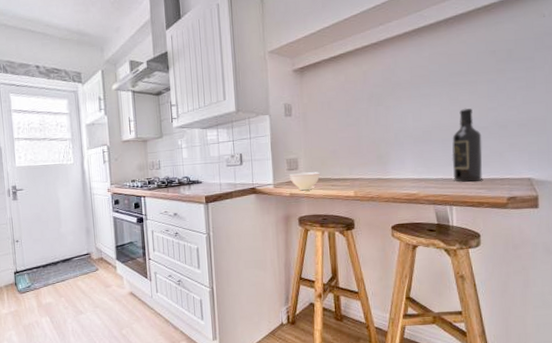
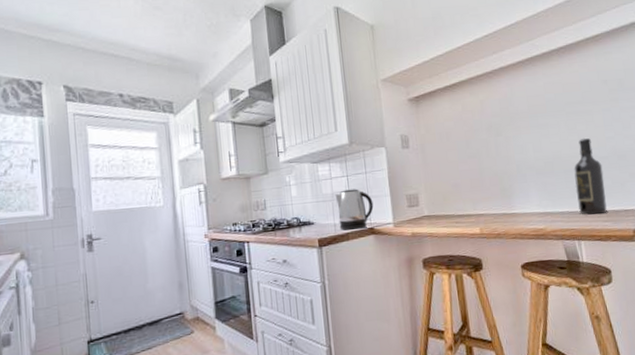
kettle: none [221,152,256,189] -> present [335,189,374,230]
bowl: present [288,172,321,191] -> none [409,208,443,230]

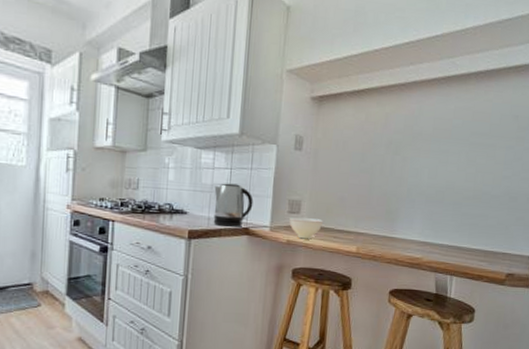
bowl: none [409,208,443,230] -> present [288,217,324,240]
wine bottle: present [574,137,607,215] -> none [458,172,492,253]

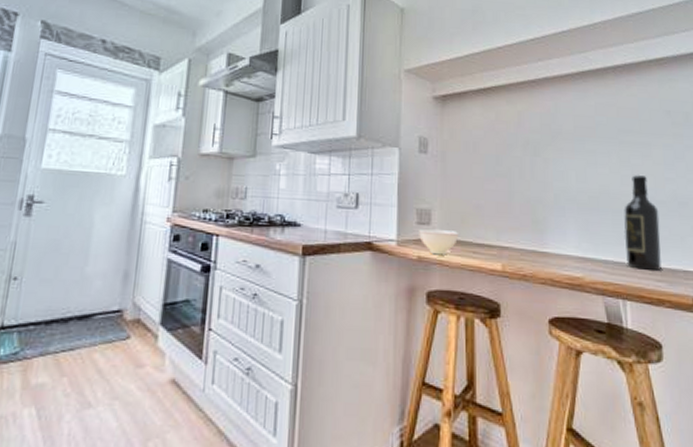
kettle: present [213,183,254,227] -> none [331,190,376,241]
wine bottle: none [458,172,492,253] -> present [624,174,662,270]

